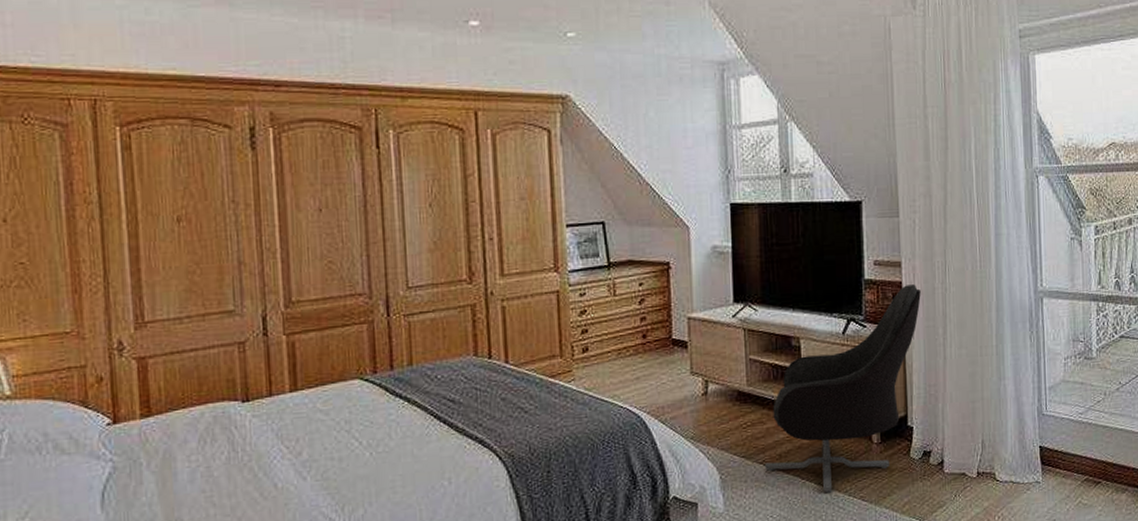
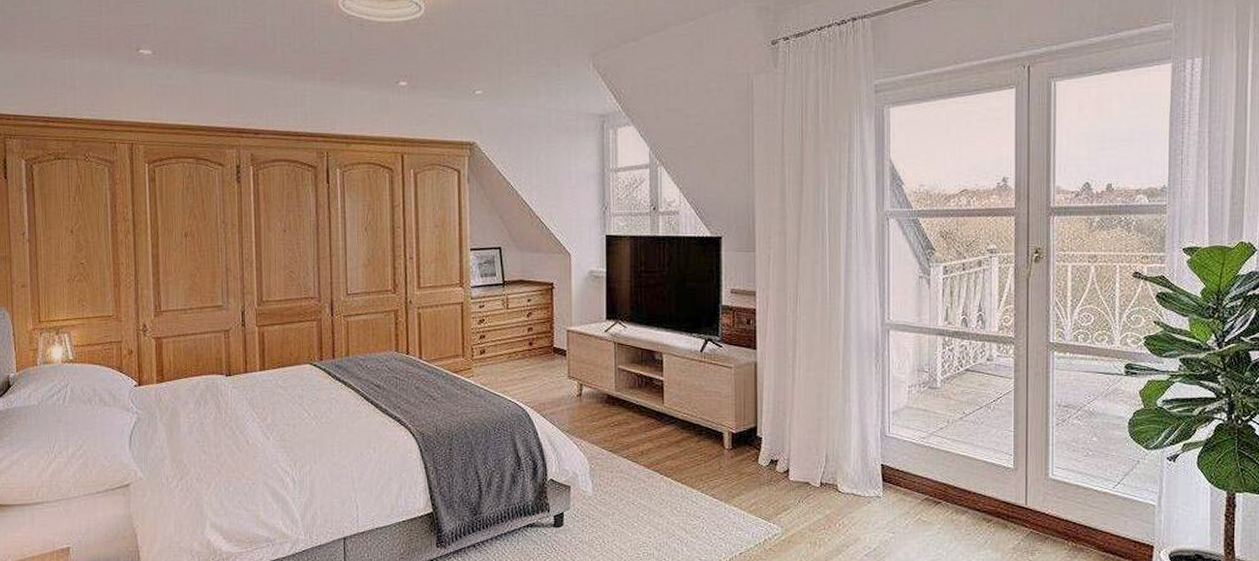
armchair: present [764,284,921,493] -> none [628,312,773,488]

